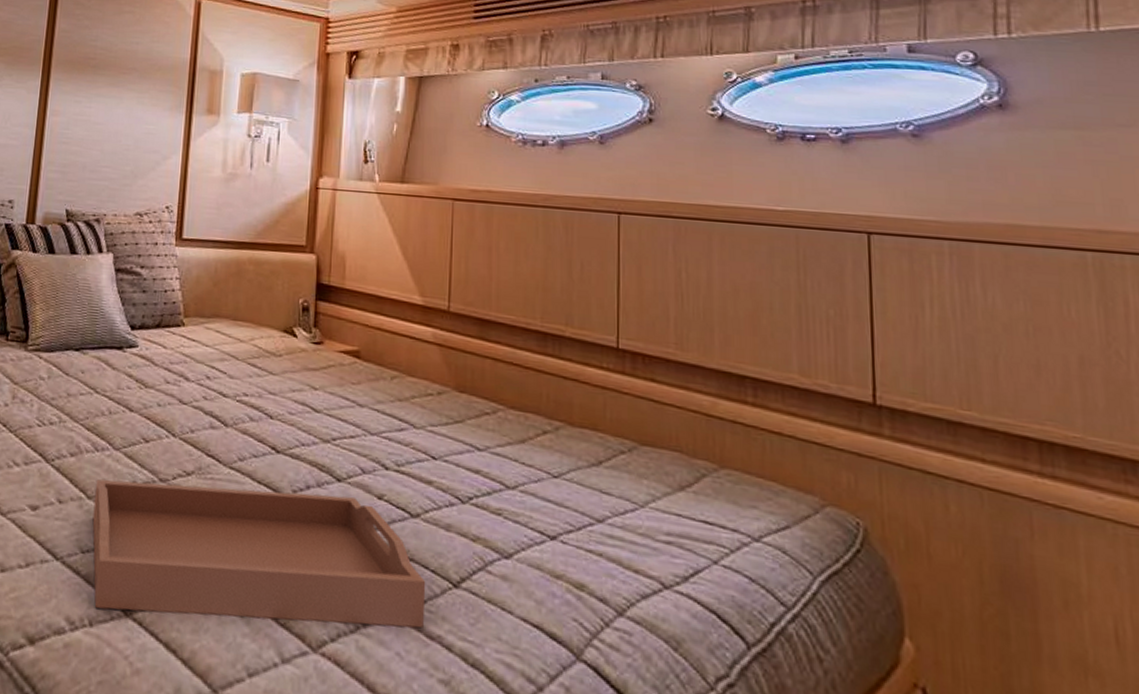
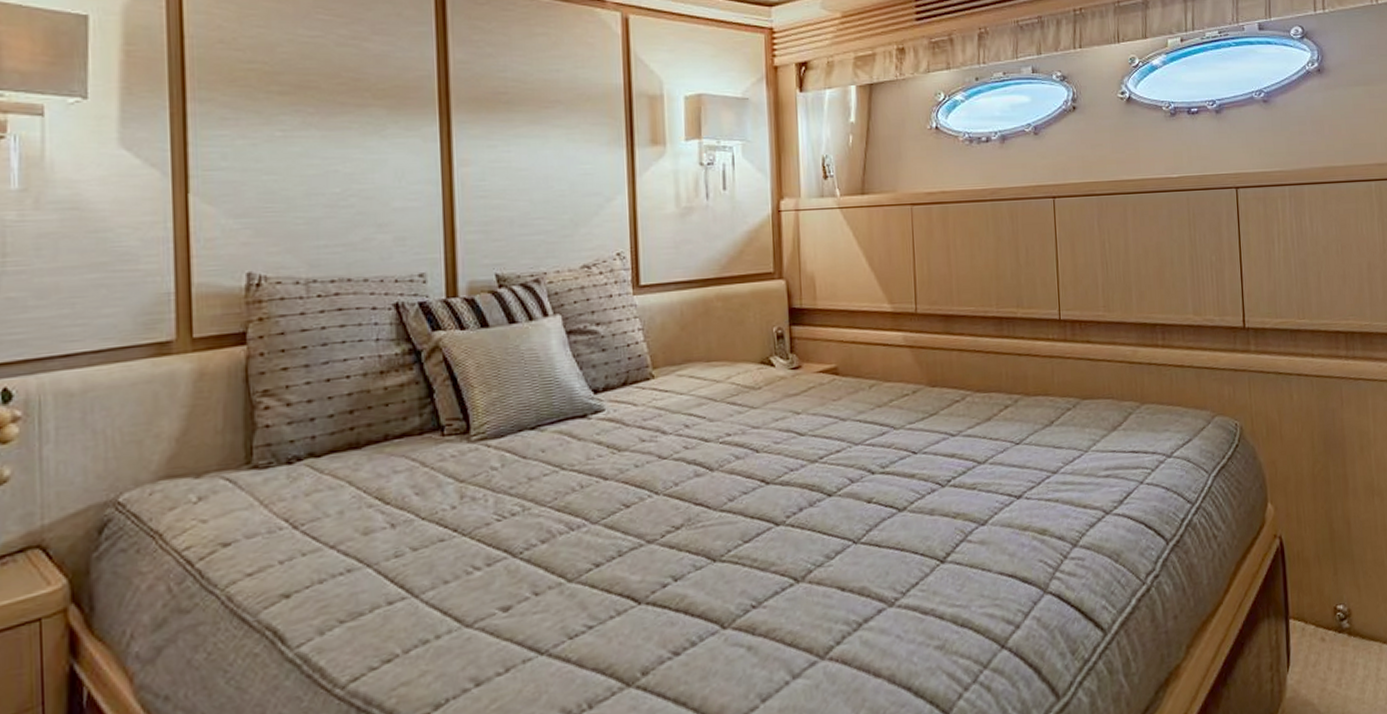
serving tray: present [92,479,426,629] -> none [575,508,918,690]

